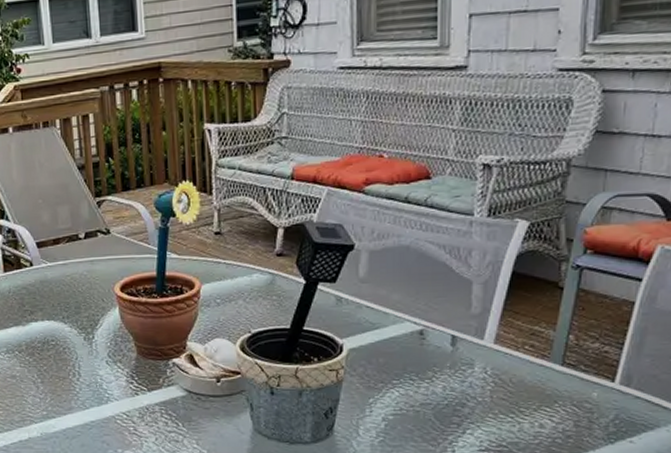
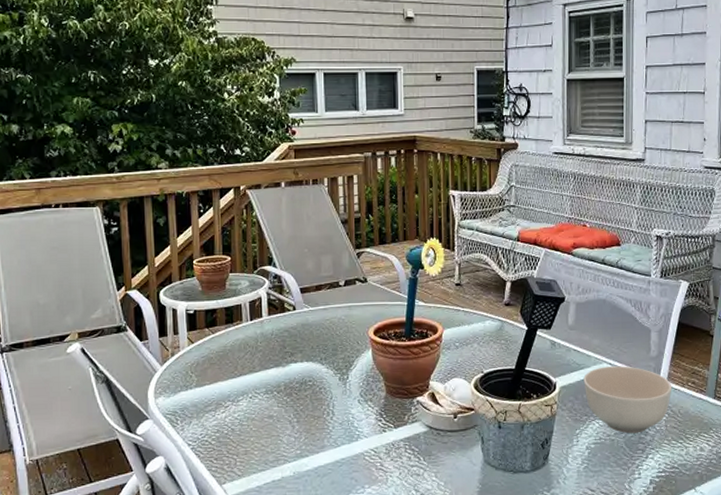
bowl: none [379,325,502,405] -> present [583,366,672,434]

